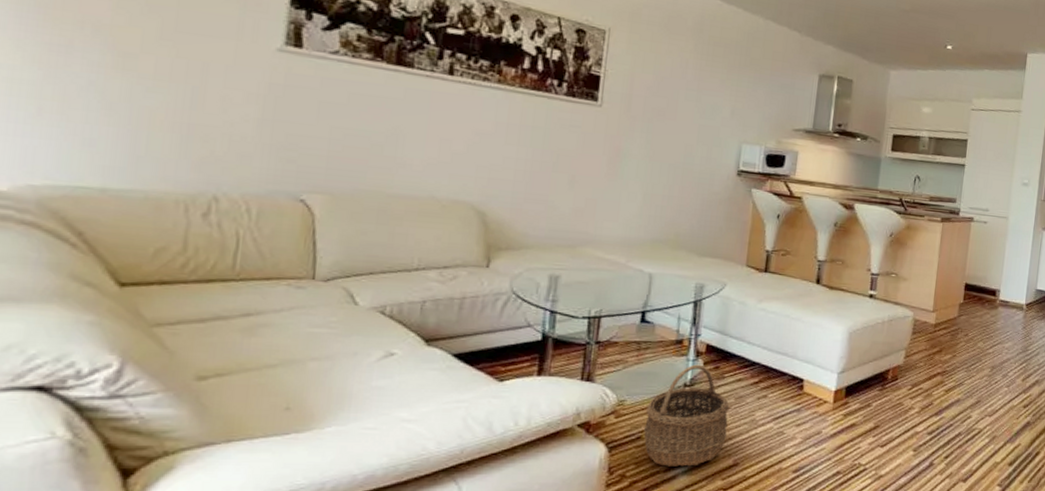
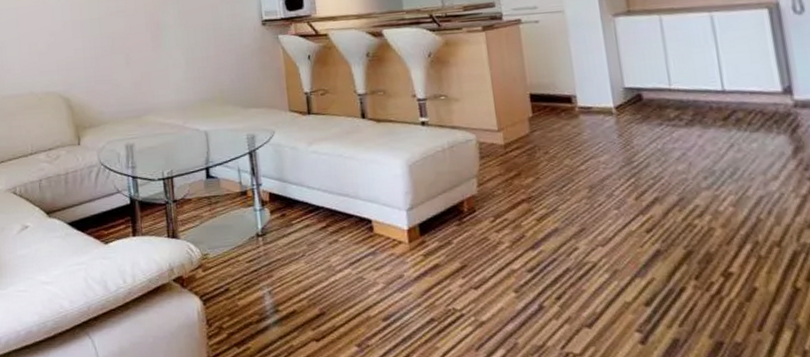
wicker basket: present [644,364,730,466] -> none [228,213,307,317]

